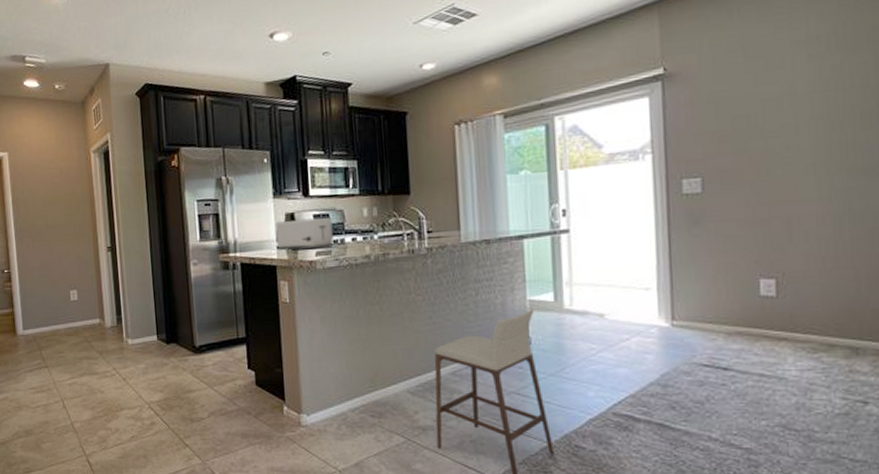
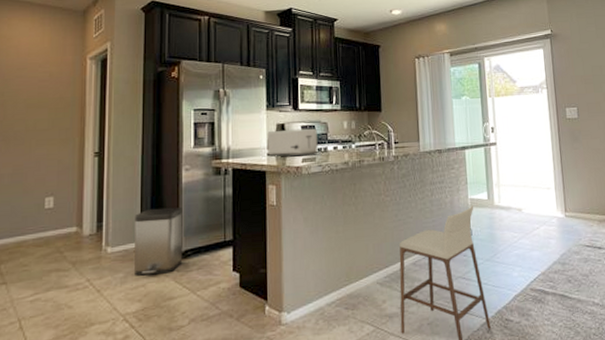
pedal bin: none [150,302,198,368] -> present [135,206,183,276]

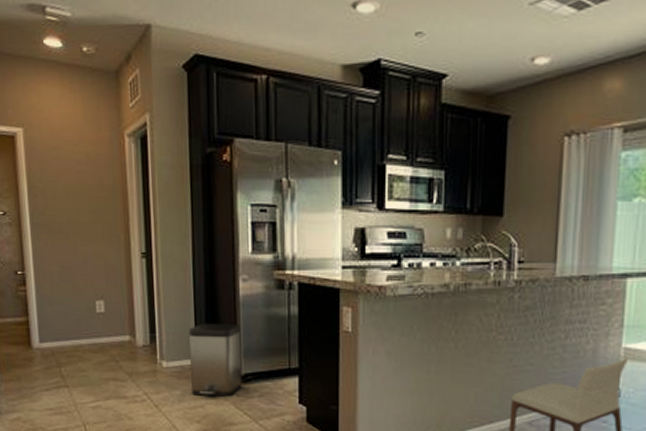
toaster: present [267,128,318,157] -> none [342,236,409,273]

